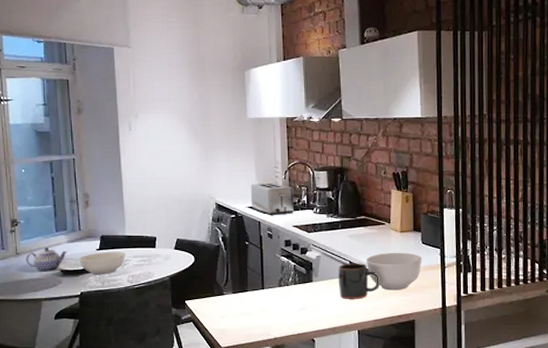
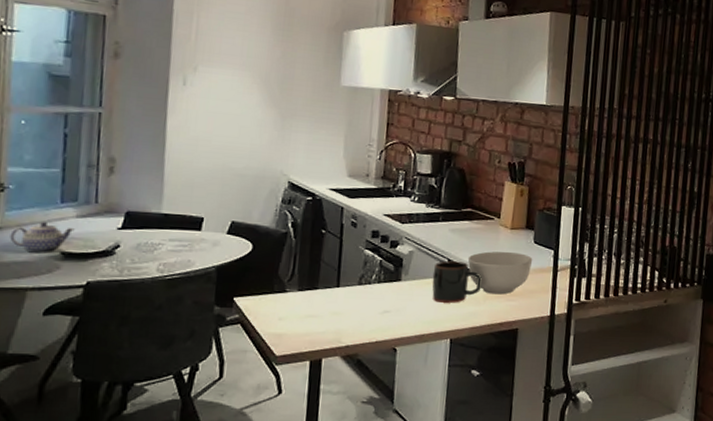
bowl: present [78,252,126,274] -> none [89,232,159,261]
toaster: present [250,183,294,215] -> none [334,162,389,201]

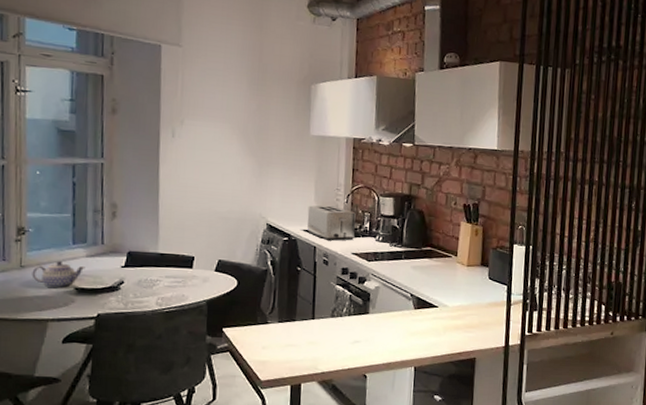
toaster: none [334,162,389,201] -> present [306,205,356,241]
mug: present [432,261,482,303] -> none [397,295,442,334]
bowl: present [467,251,533,295] -> none [428,286,488,327]

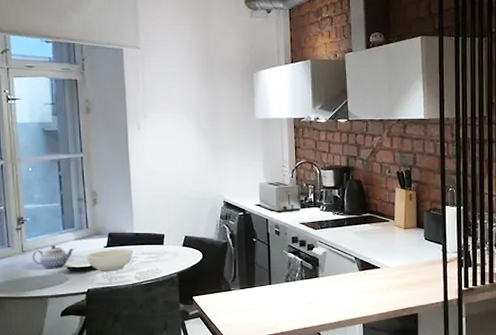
bowl: none [98,269,157,295] -> present [86,249,134,271]

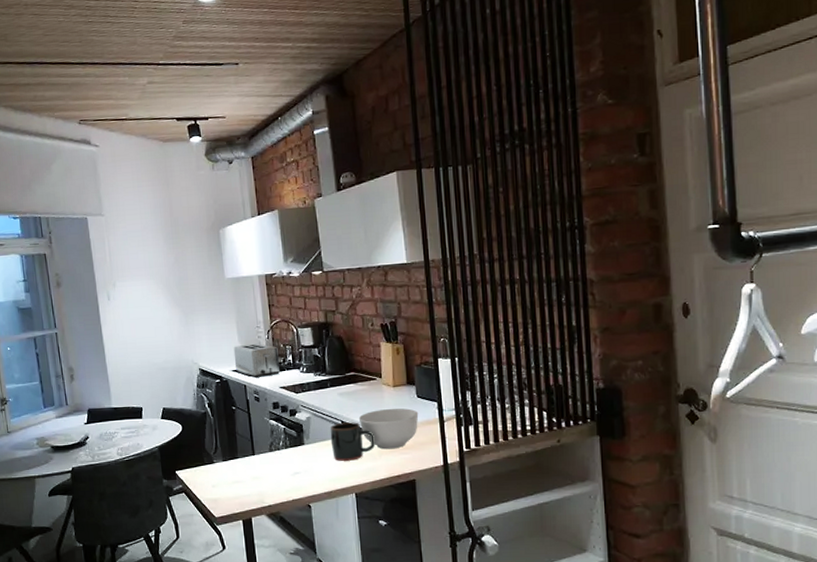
teapot: present [32,244,75,269] -> none [17,423,57,449]
bowl: present [86,249,134,271] -> none [67,424,114,449]
mug: none [343,259,384,294] -> present [330,422,375,461]
bowl: none [371,248,425,285] -> present [358,408,419,450]

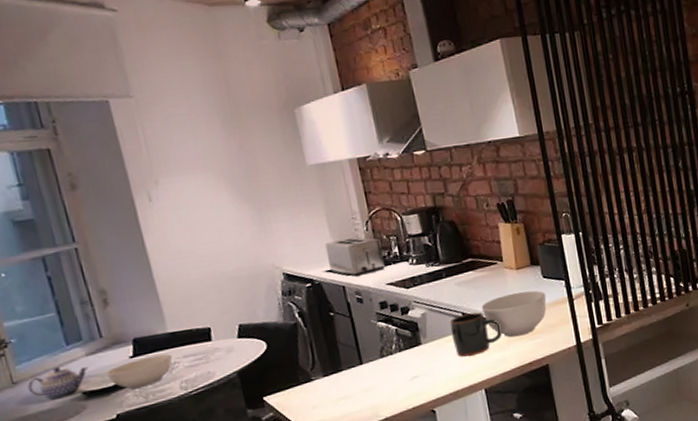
teapot: none [17,423,57,449] -> present [27,366,89,400]
bowl: none [67,424,114,449] -> present [105,354,173,389]

